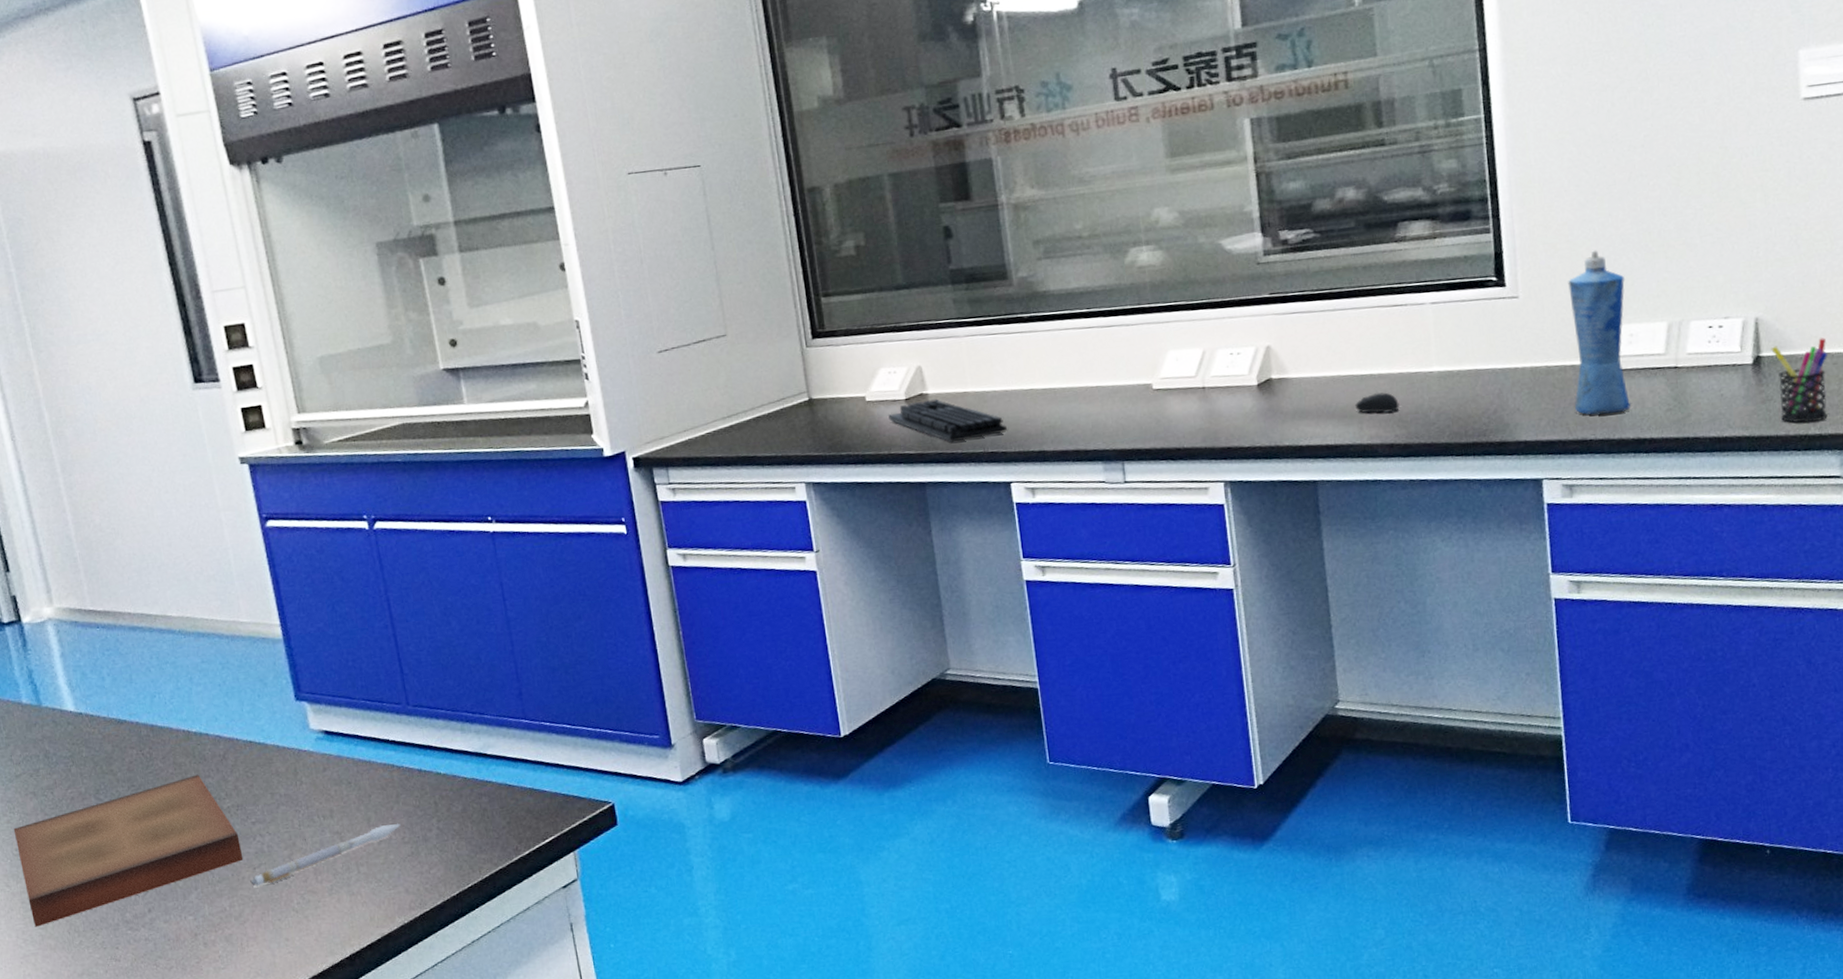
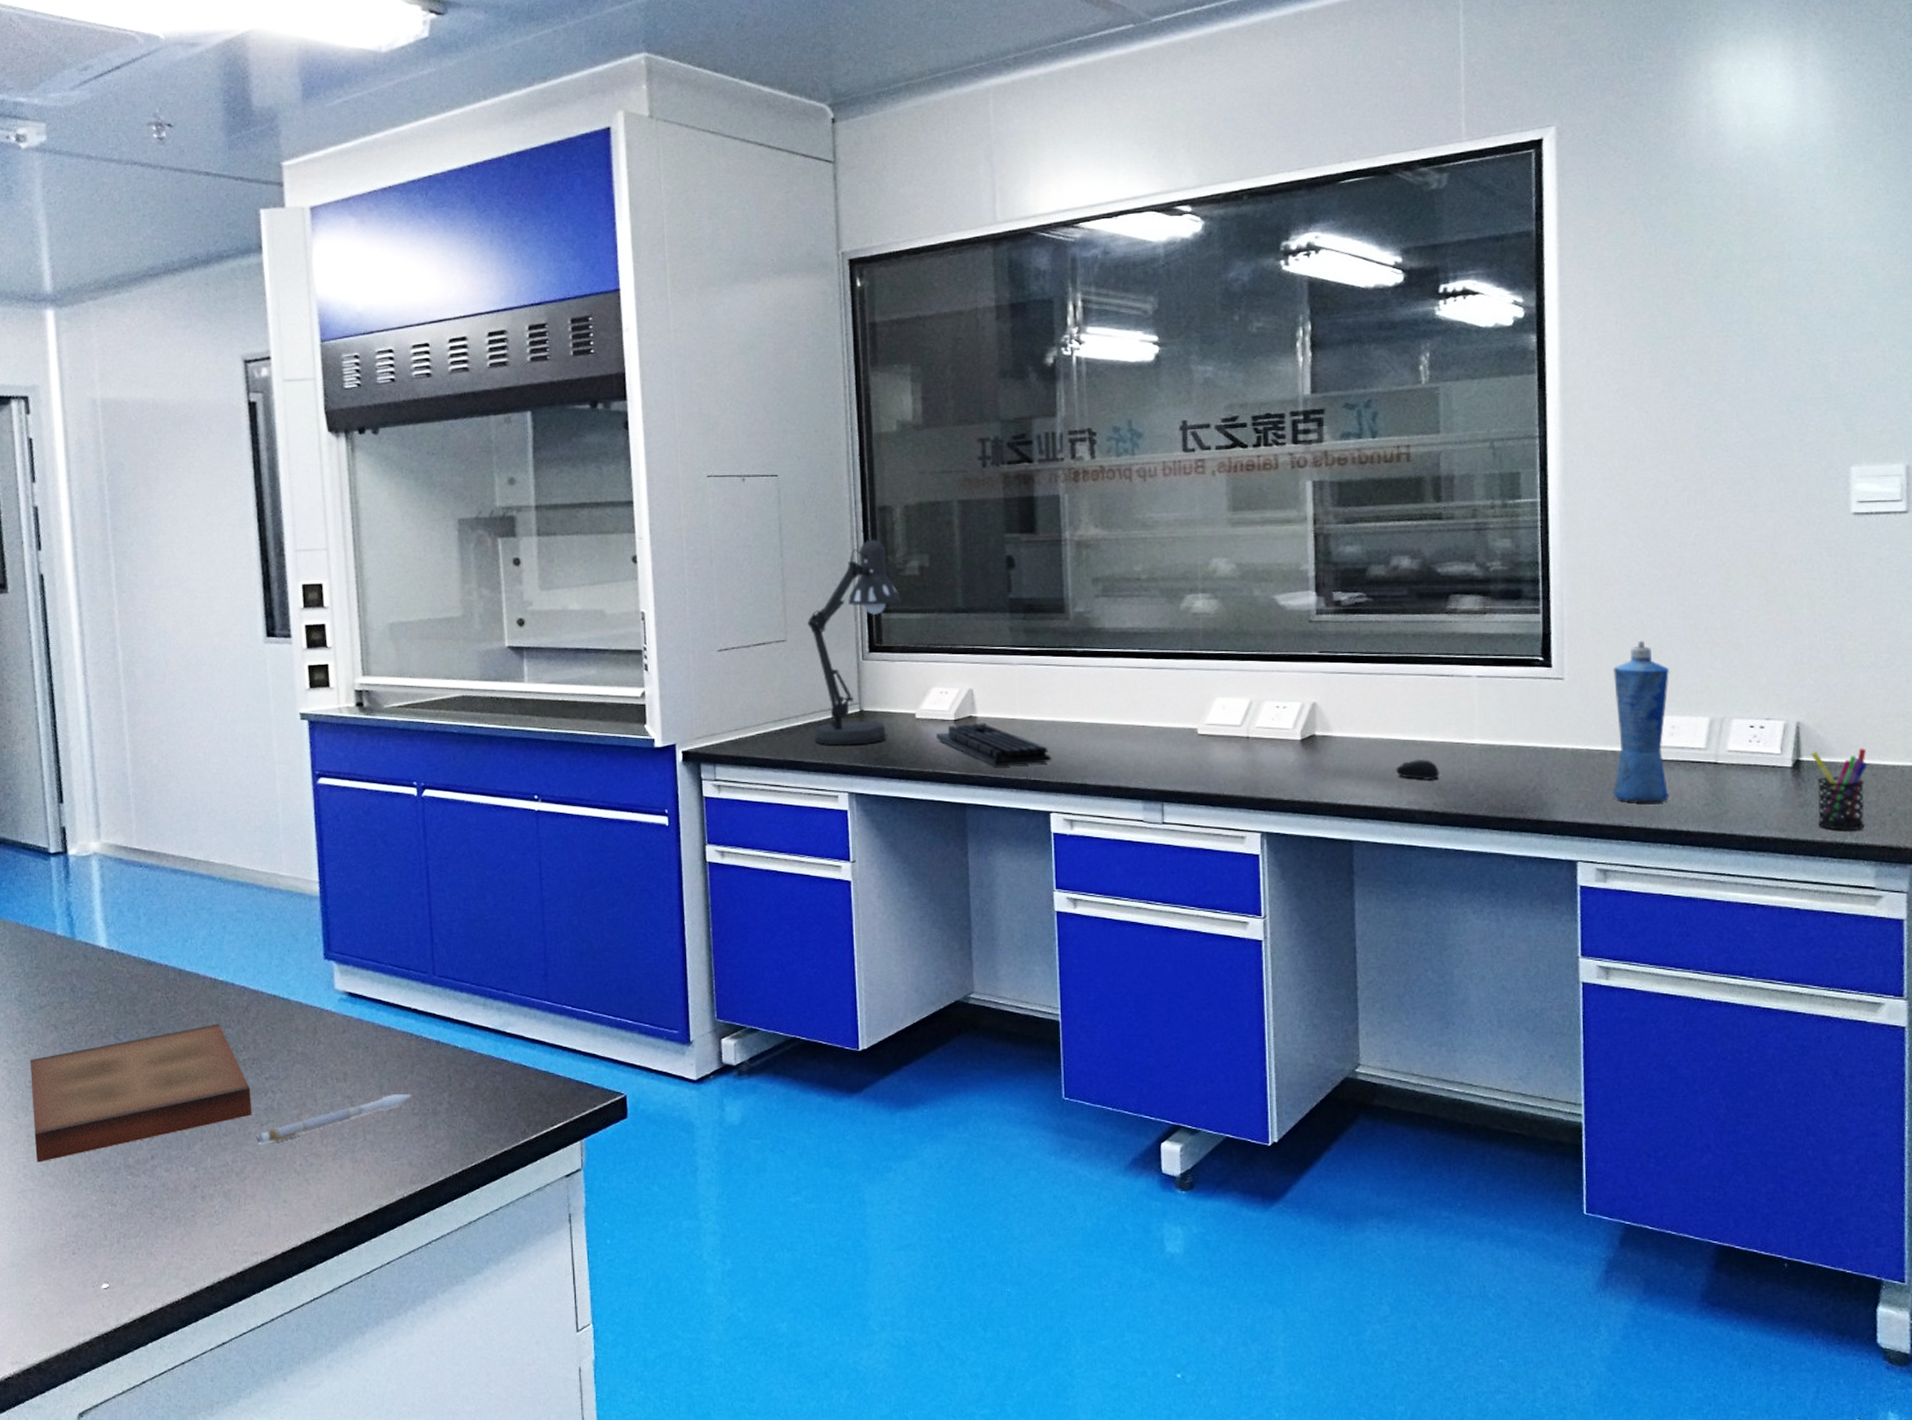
desk lamp: none [746,222,840,437] -> present [807,539,901,746]

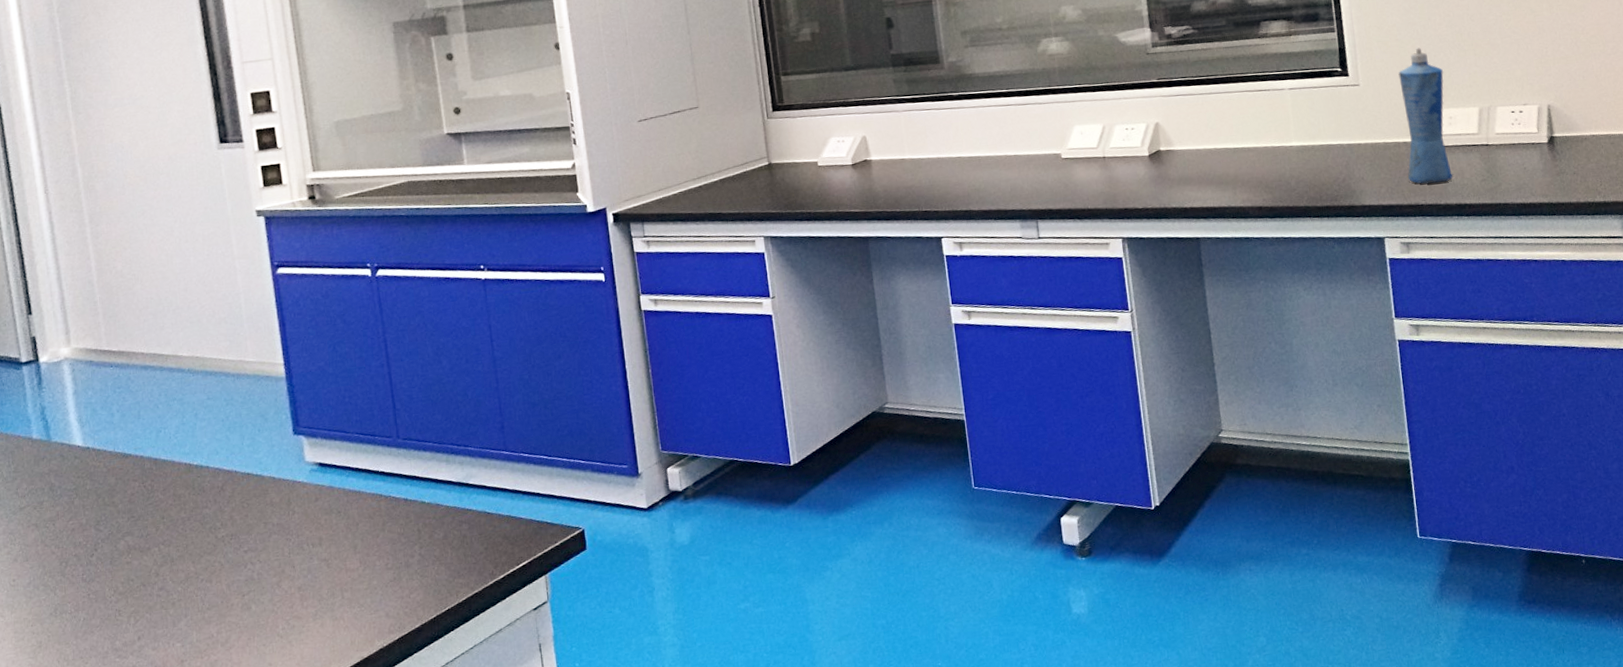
book: present [30,1024,252,1163] -> none [12,505,234,657]
toy rocket: present [256,1093,412,1144] -> none [239,550,385,613]
desk lamp: present [807,539,901,746] -> none [716,12,797,197]
keyboard: present [936,723,1051,767] -> none [837,164,938,202]
computer mouse: present [1395,758,1440,781] -> none [1229,163,1266,181]
pen holder: present [1811,748,1868,832] -> none [1561,122,1609,192]

